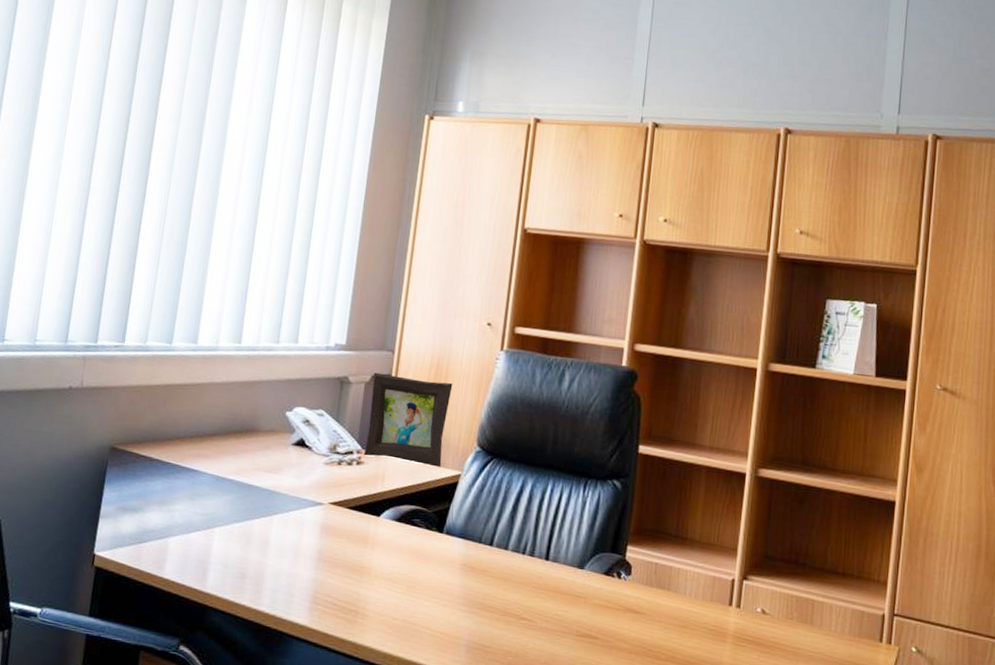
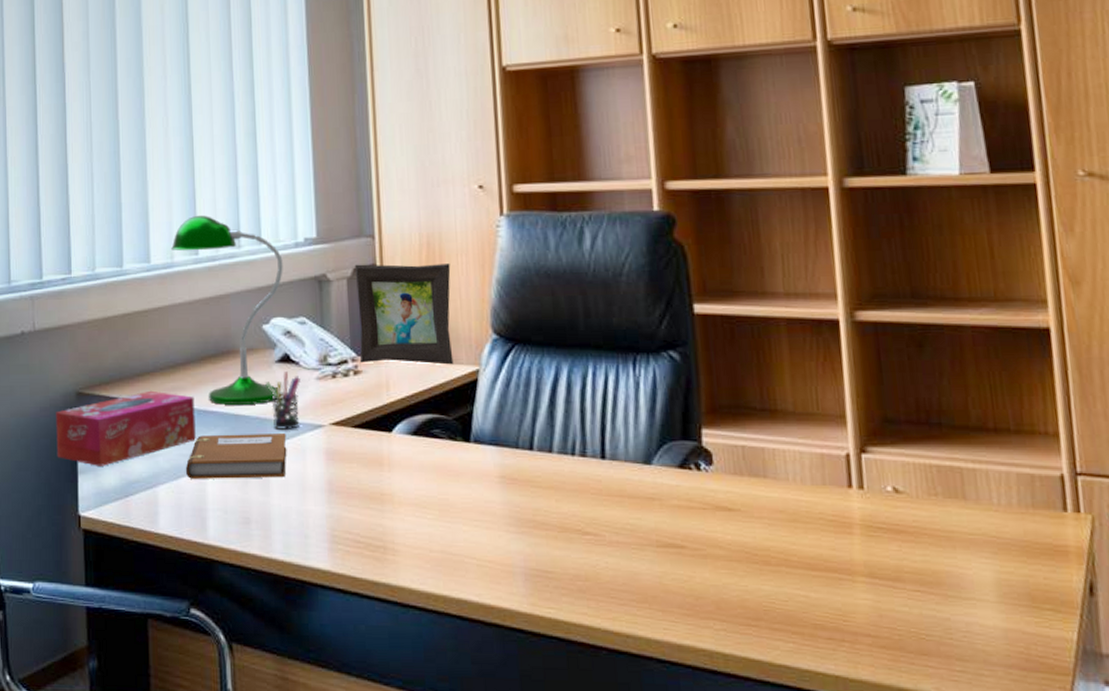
tissue box: none [83,454,216,514] -> present [56,390,196,466]
notebook: none [196,498,290,543] -> present [185,434,287,479]
desk lamp: none [218,309,314,479] -> present [171,215,283,405]
pen holder: none [279,454,310,504] -> present [265,372,300,429]

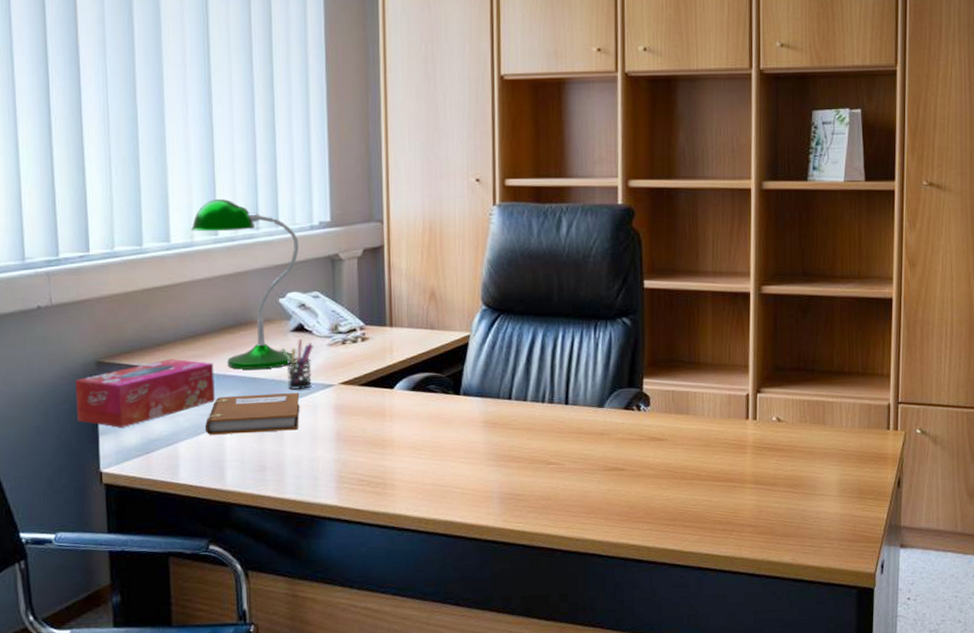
picture frame: present [354,264,454,365] -> none [364,245,449,332]

